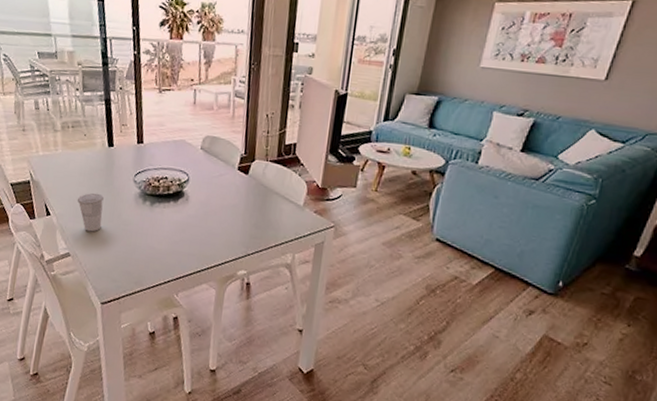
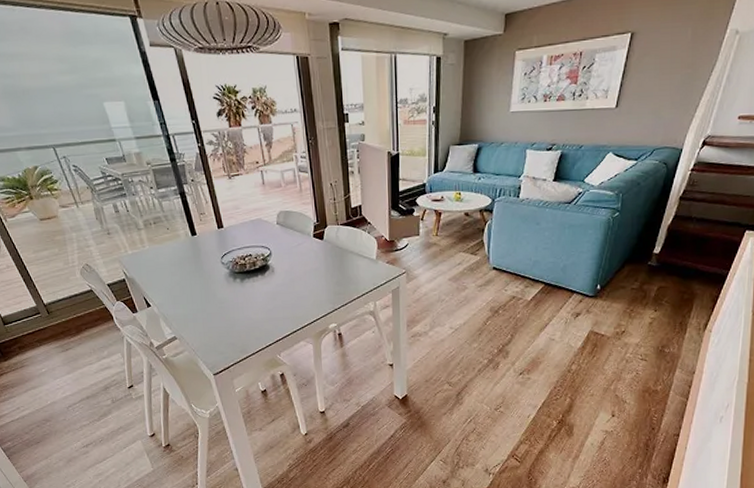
cup: present [77,192,104,232] -> none [172,279,200,315]

